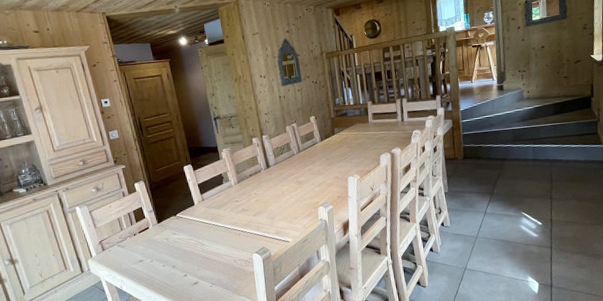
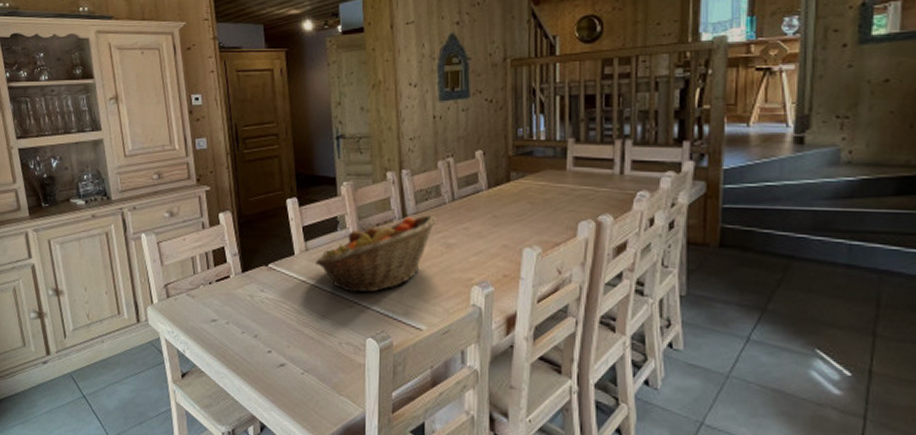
fruit basket: none [210,164,290,225] -> present [315,215,437,293]

